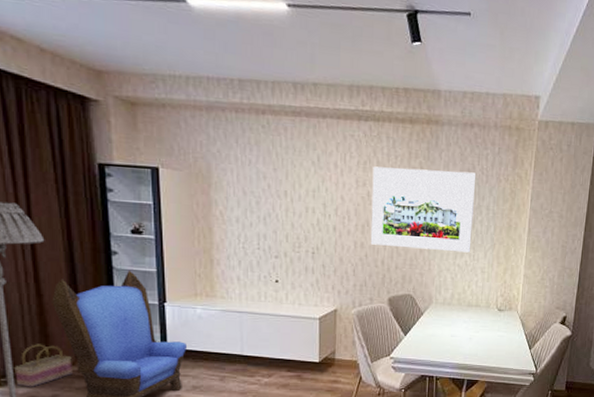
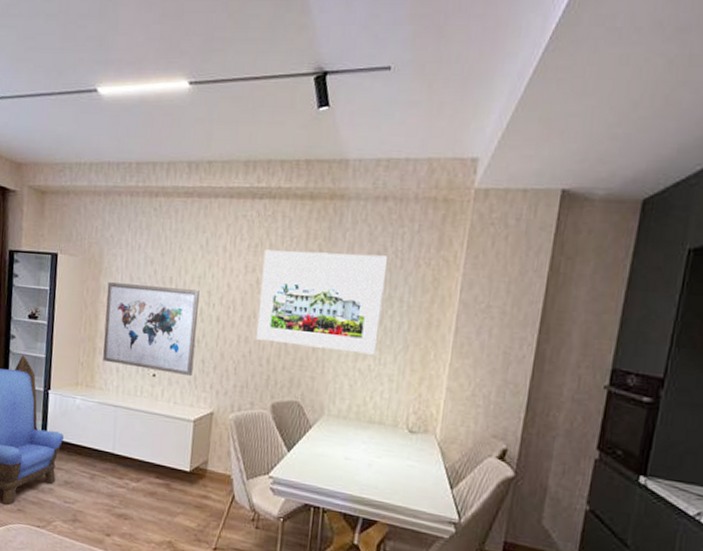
wall art: none [219,196,316,280] -> present [103,282,200,377]

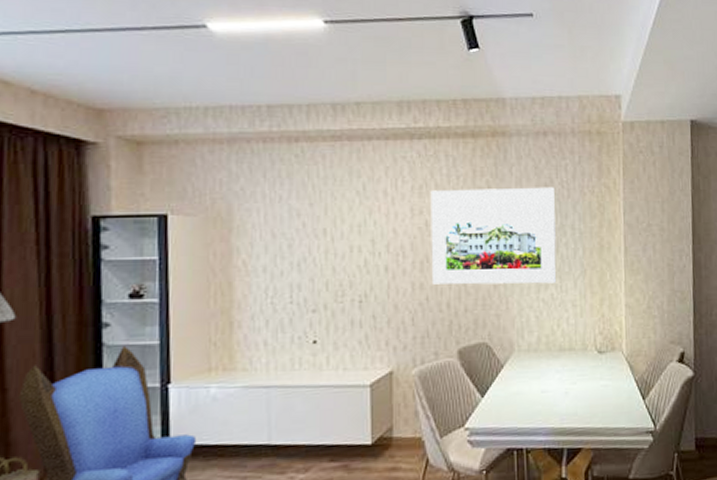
wall art: present [103,282,200,377] -> none [241,240,363,337]

